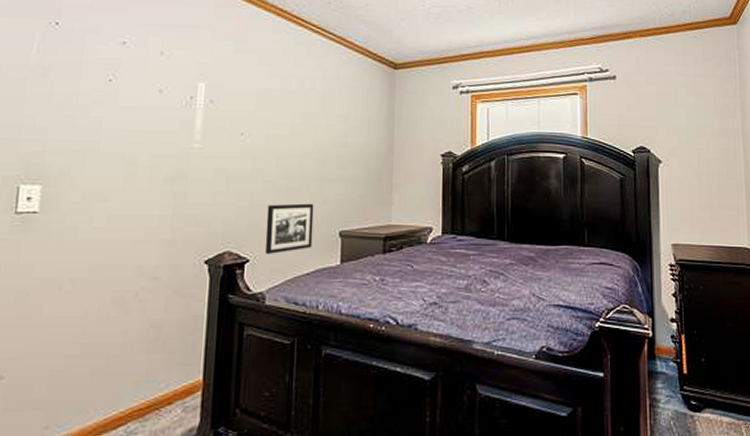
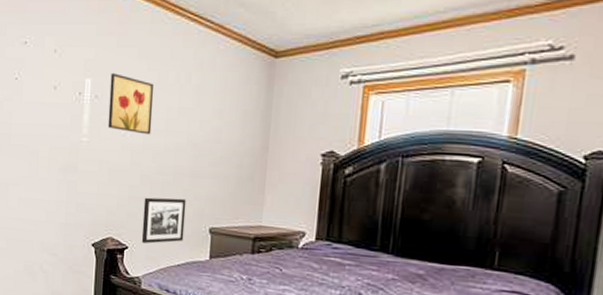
wall art: none [224,78,277,140] -> present [107,73,155,135]

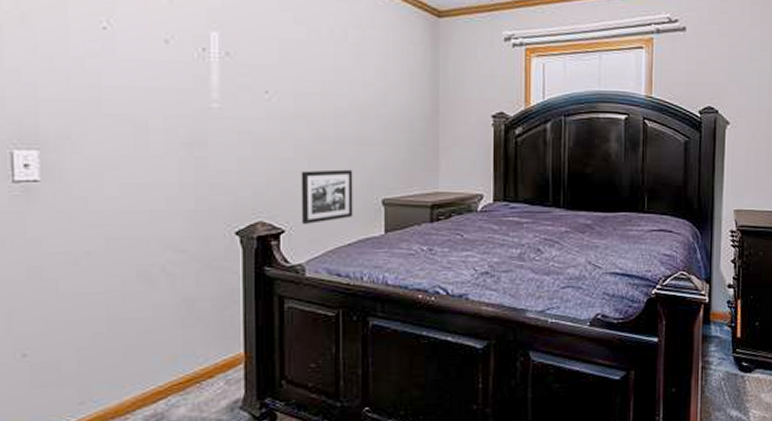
wall art: present [107,73,155,135] -> none [245,26,304,99]

